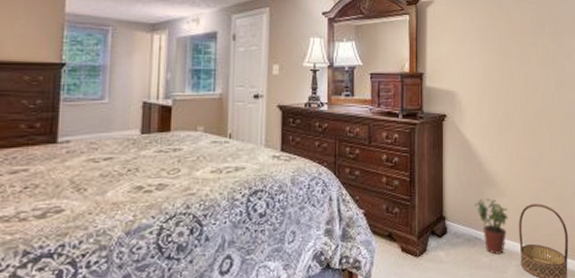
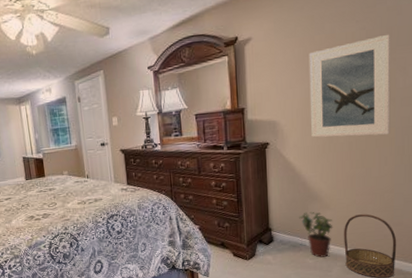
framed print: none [487,19,559,119] -> present [309,34,391,138]

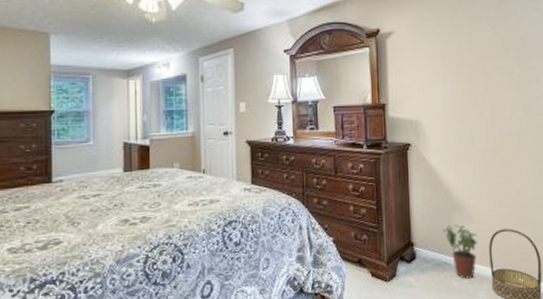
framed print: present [309,34,391,138] -> none [449,43,528,144]

